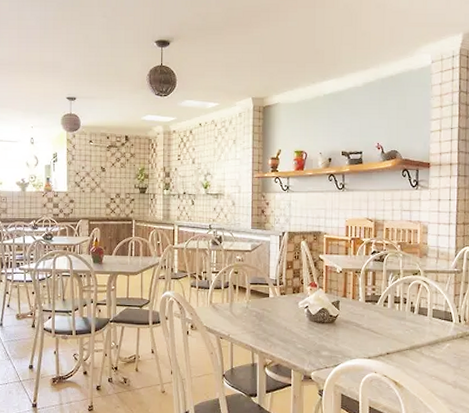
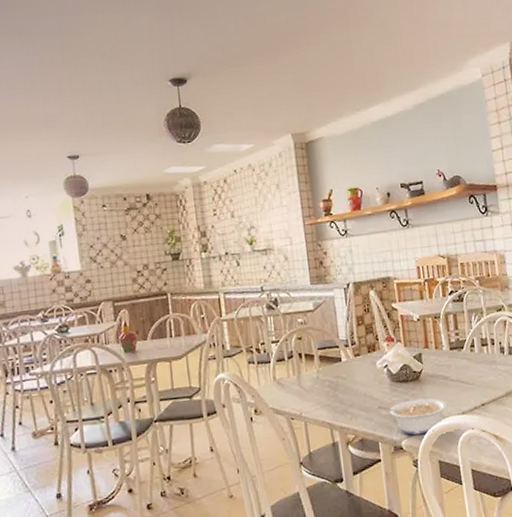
legume: none [294,339,356,370] -> present [377,398,447,435]

